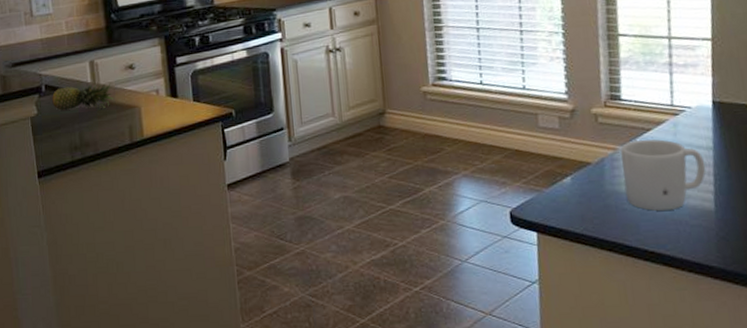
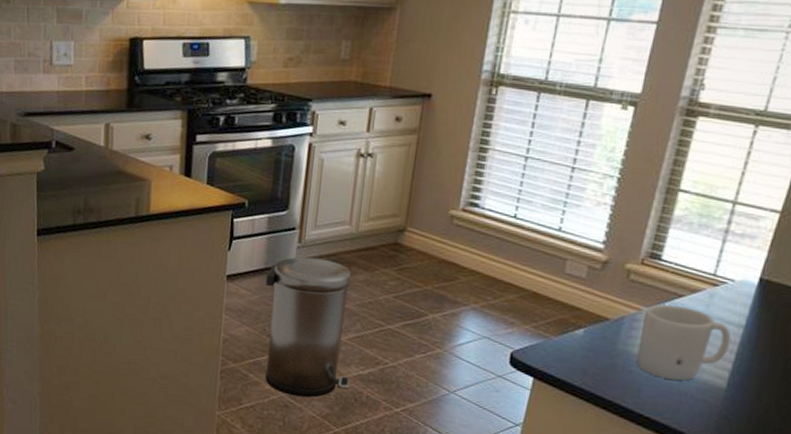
fruit: present [52,83,115,111] -> none [61,146,126,176]
pedal bin: none [265,152,366,294] -> present [265,257,351,398]

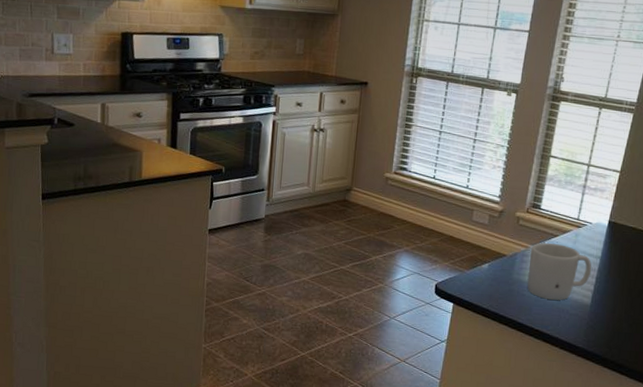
pedal bin: present [265,257,351,398] -> none [241,213,313,329]

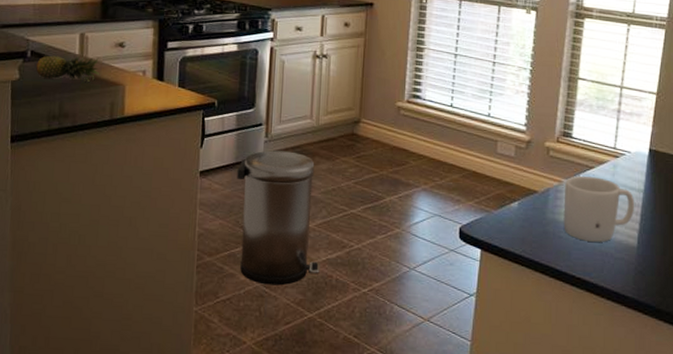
fruit: none [63,123,120,147] -> present [36,55,100,82]
pedal bin: none [241,213,313,329] -> present [237,150,320,286]

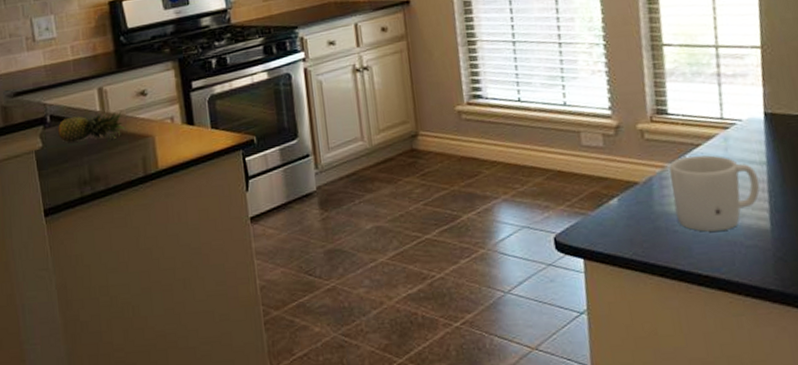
pedal bin: present [237,150,320,286] -> none [290,180,402,333]

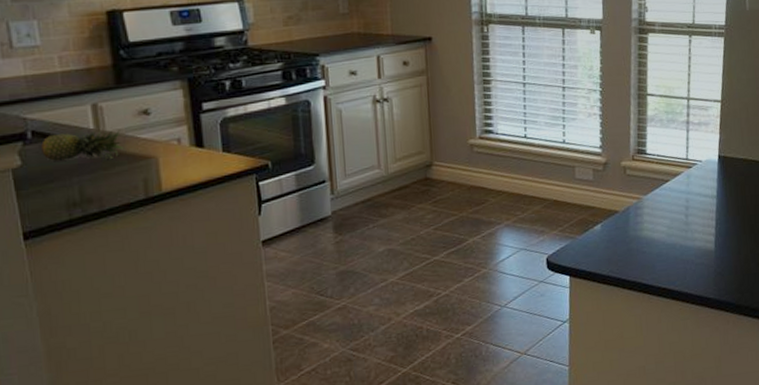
mug: present [669,155,760,232] -> none [643,189,710,253]

